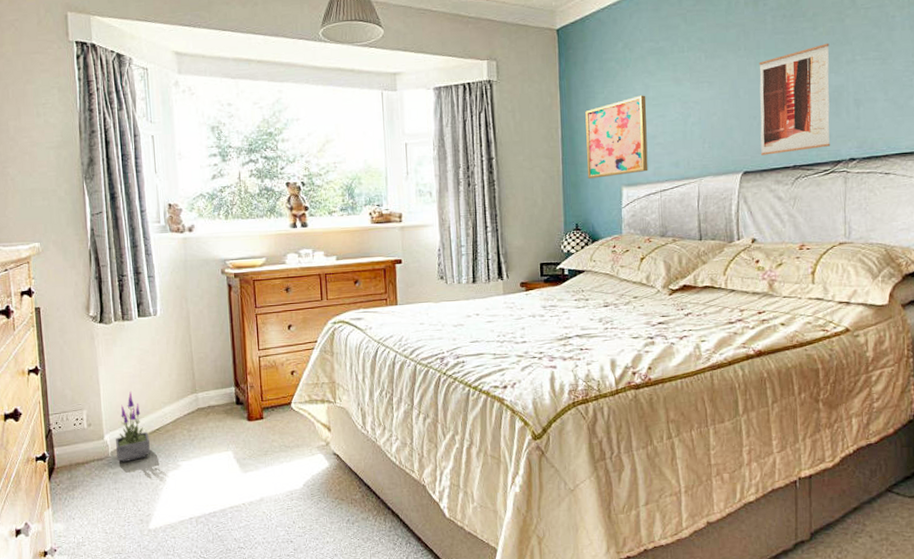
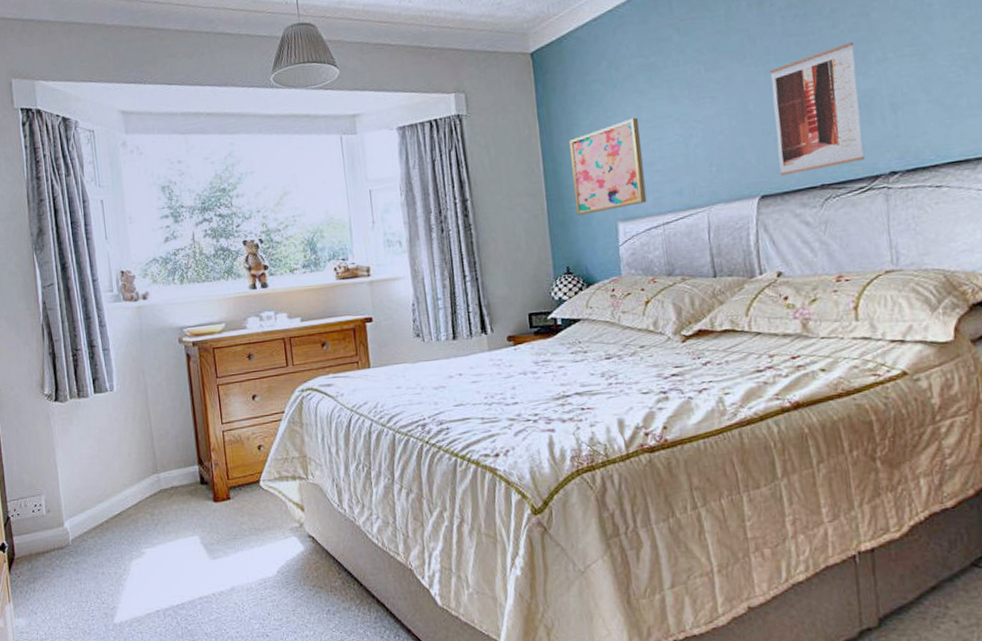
potted plant: present [115,390,150,463] -> none [75,473,112,551]

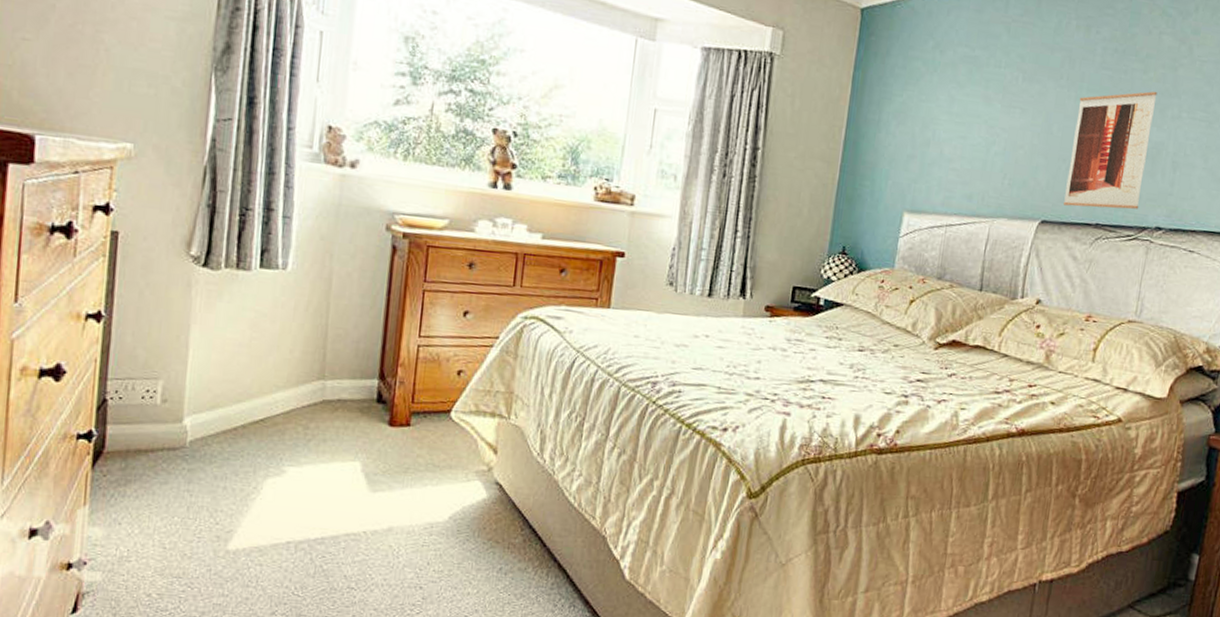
wall art: present [569,117,647,215] -> none [866,107,950,200]

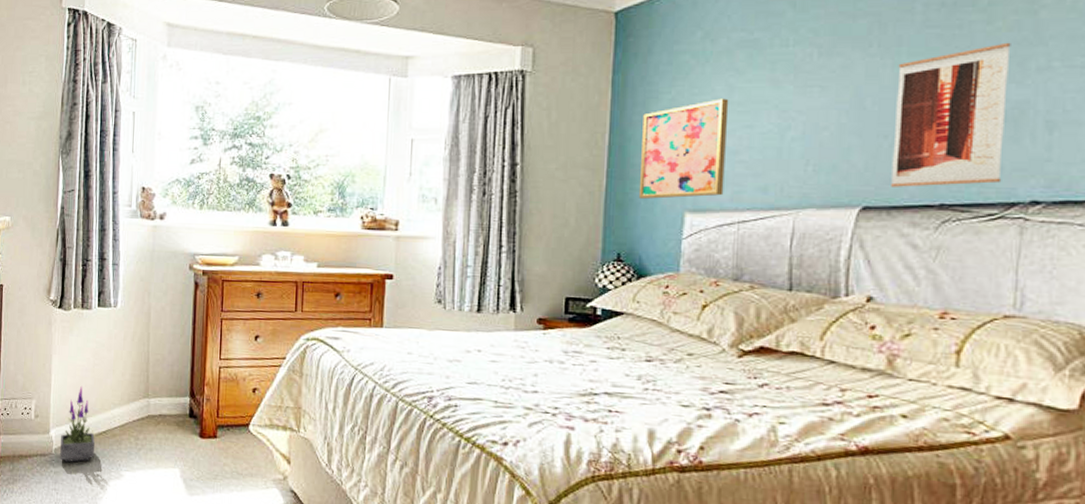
potted plant: none [197,363,248,458] -> present [60,385,95,463]
wall art: none [866,107,950,200] -> present [638,98,729,199]

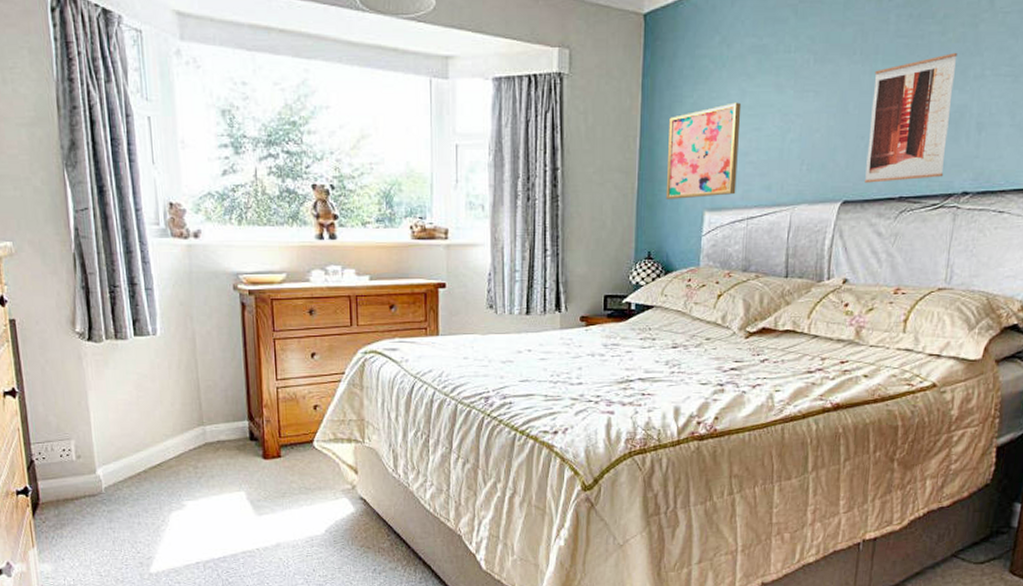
potted plant: present [60,385,95,463] -> none [109,420,150,500]

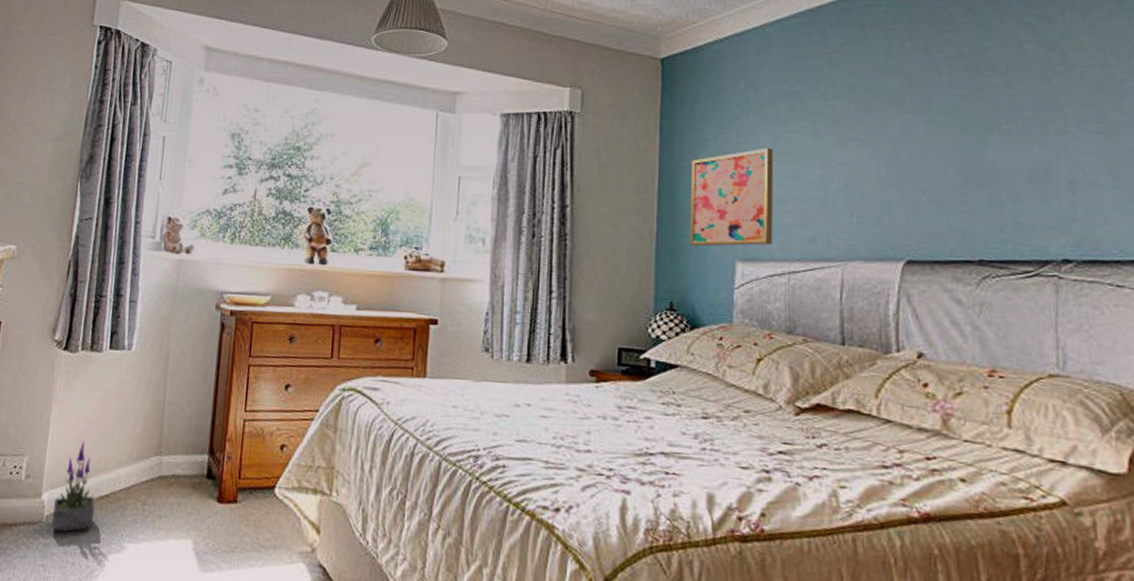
potted plant: none [109,420,150,500] -> present [51,440,95,533]
wall art: present [865,52,958,183] -> none [930,105,1034,242]

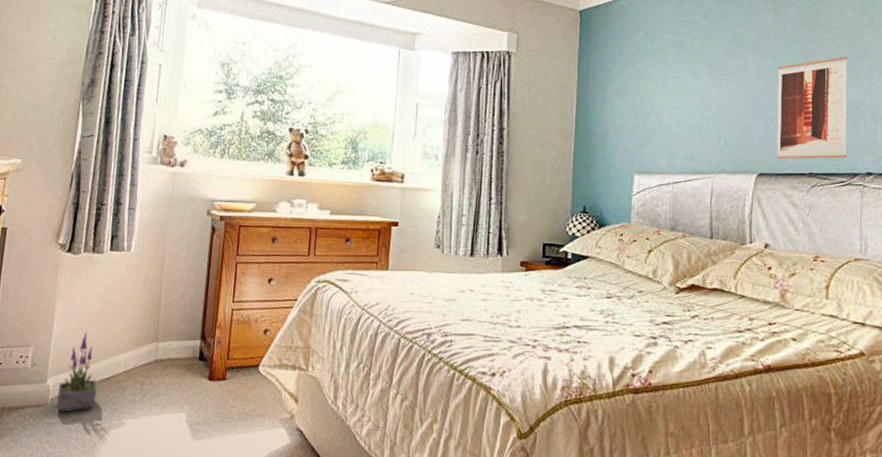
wall art: present [689,148,774,247] -> none [599,84,664,162]
wall art: none [930,105,1034,242] -> present [777,56,848,159]

